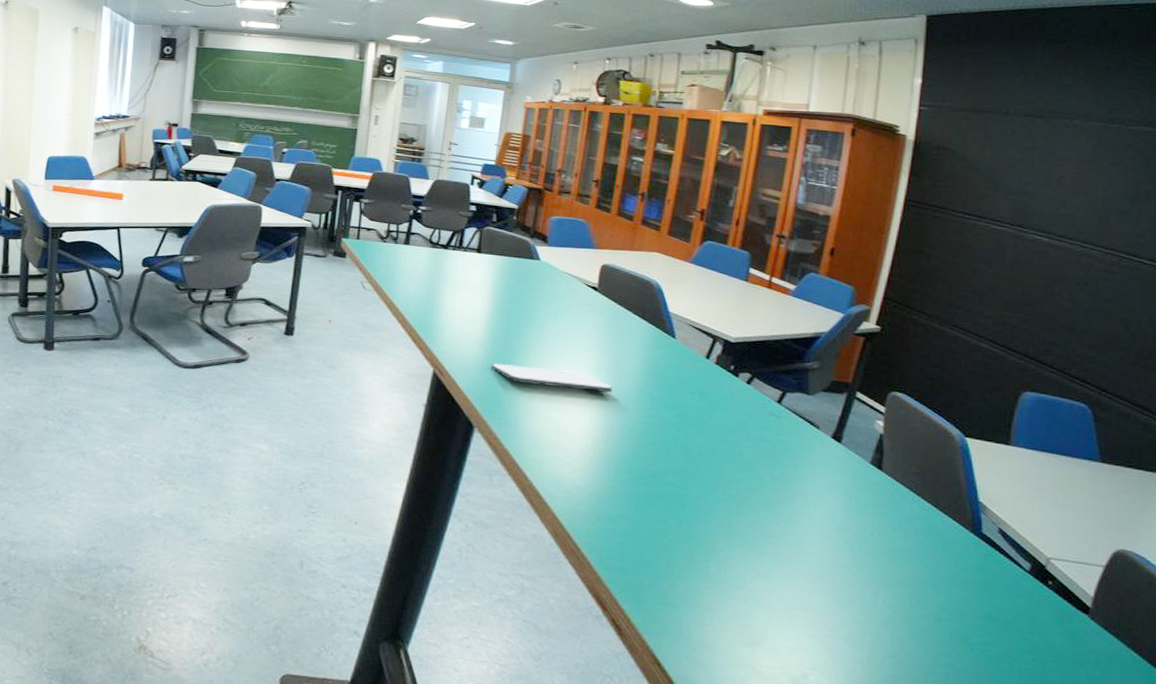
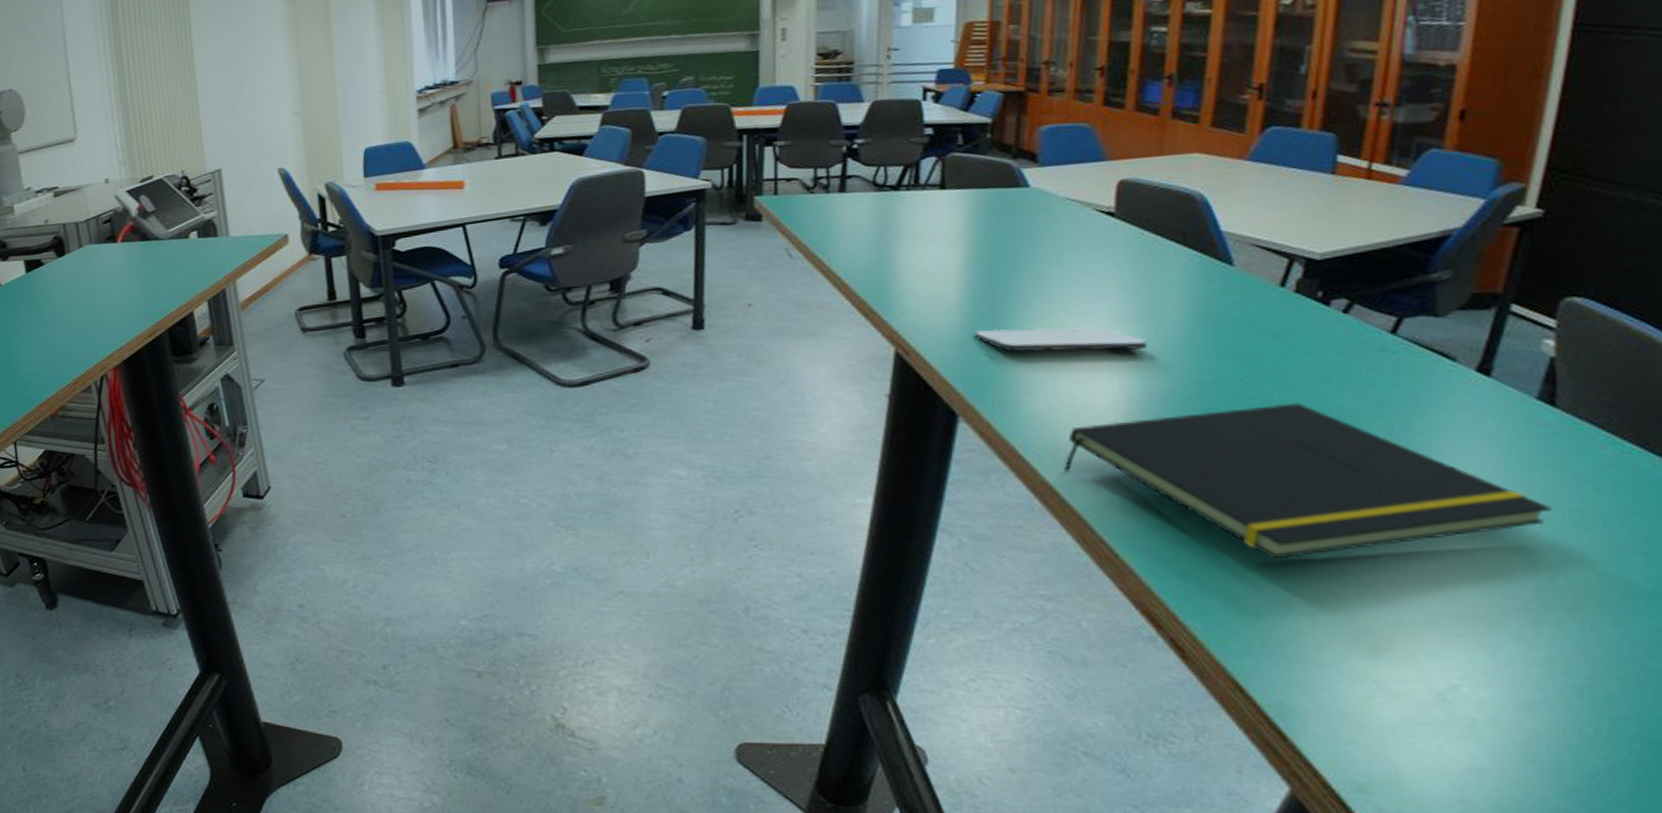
notepad: none [547,445,877,564] -> present [1064,403,1553,560]

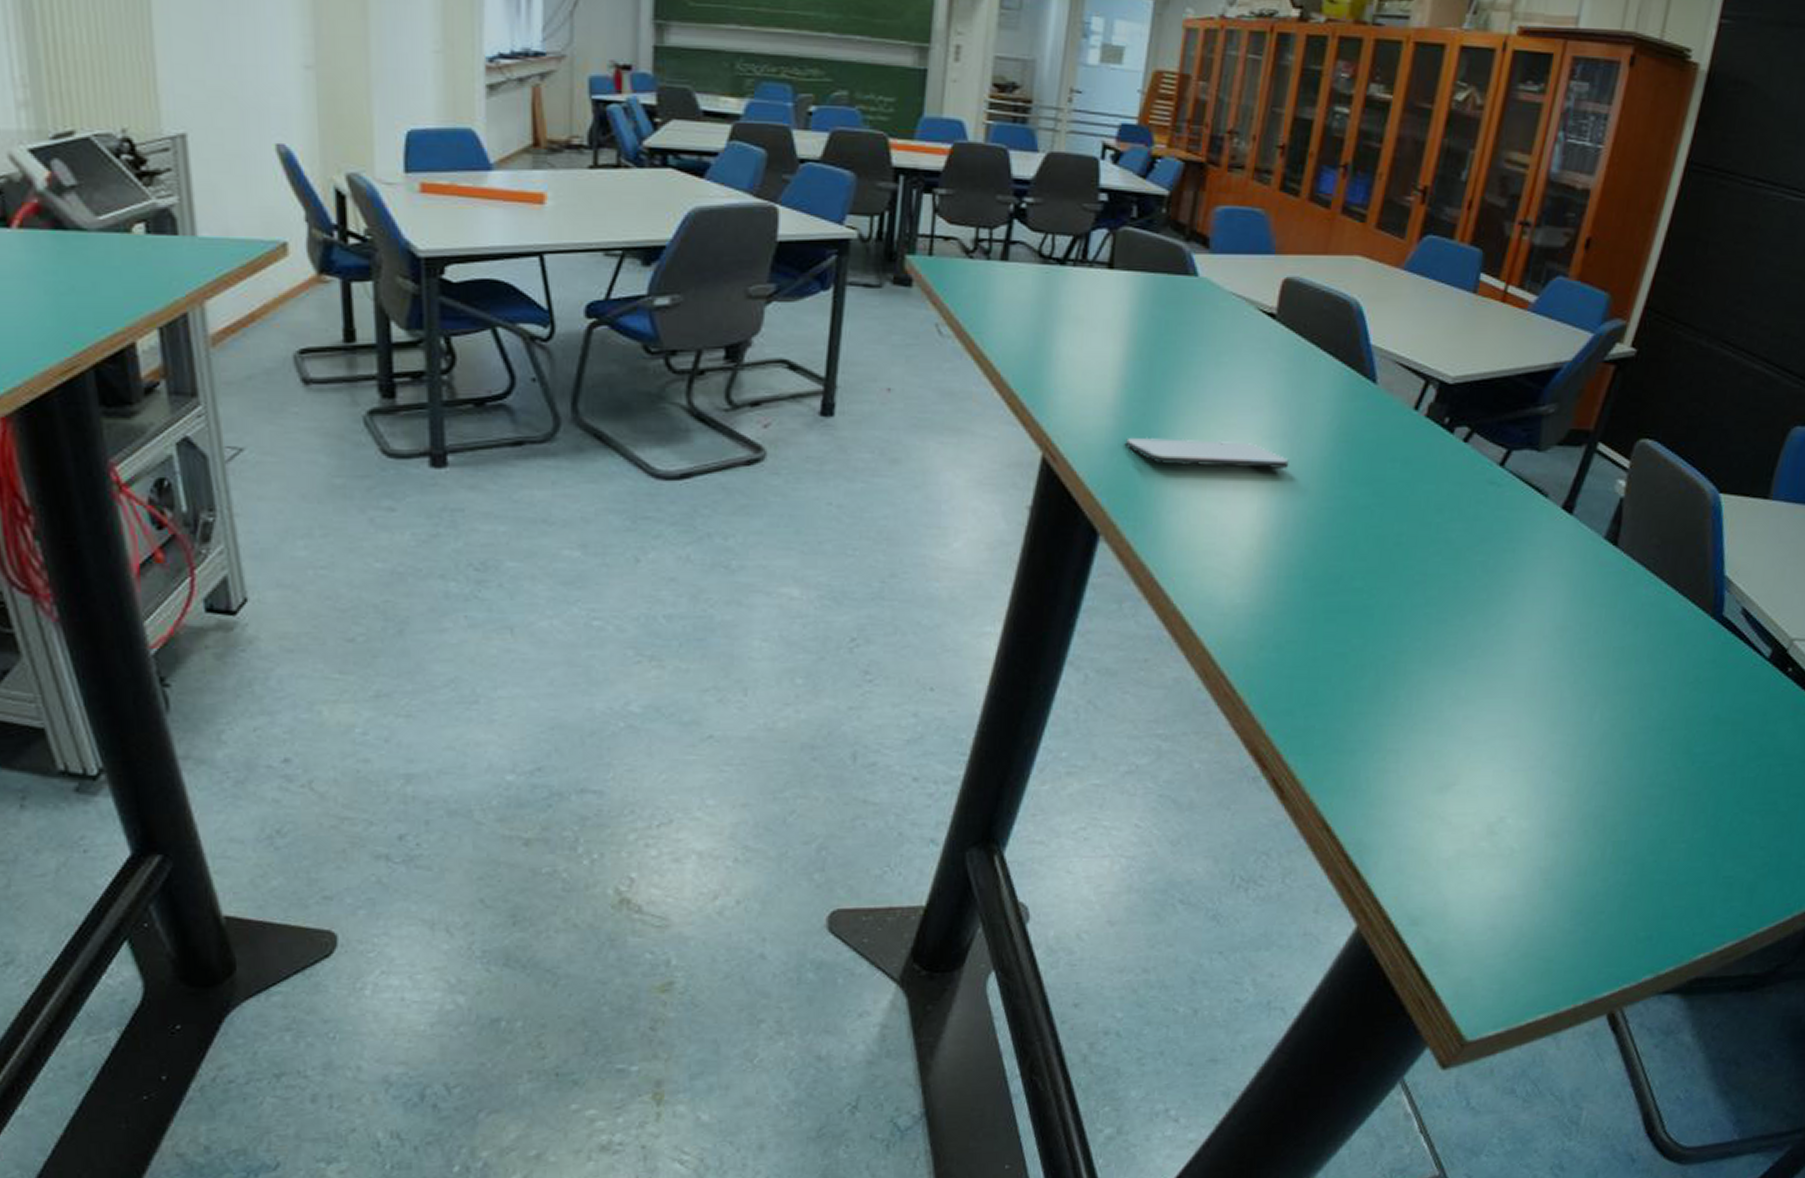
notepad: present [1064,403,1553,560] -> none [1196,533,1601,696]

